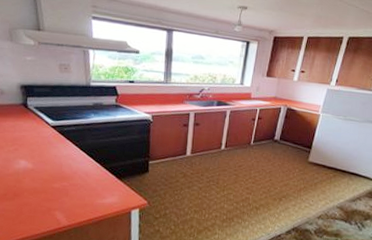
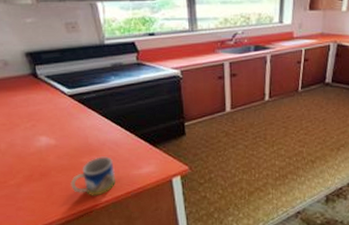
mug: none [39,183,81,220] -> present [70,156,115,196]

